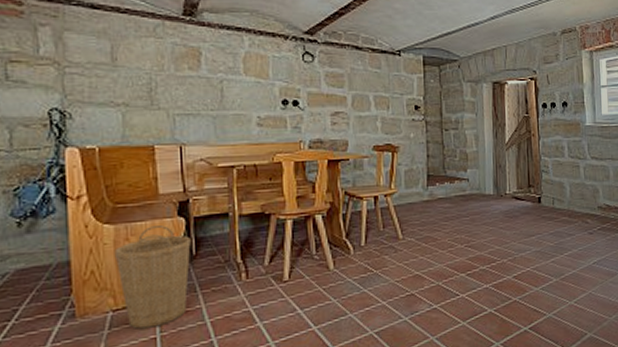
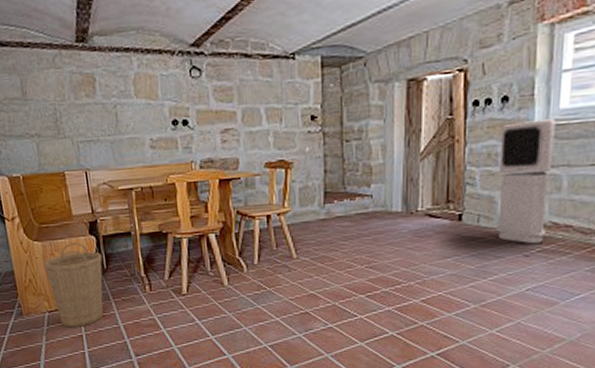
air purifier: none [564,122,603,223] -> present [496,119,555,244]

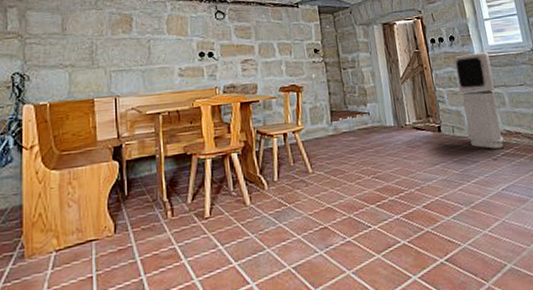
basket: present [43,243,104,327] -> none [59,169,124,268]

